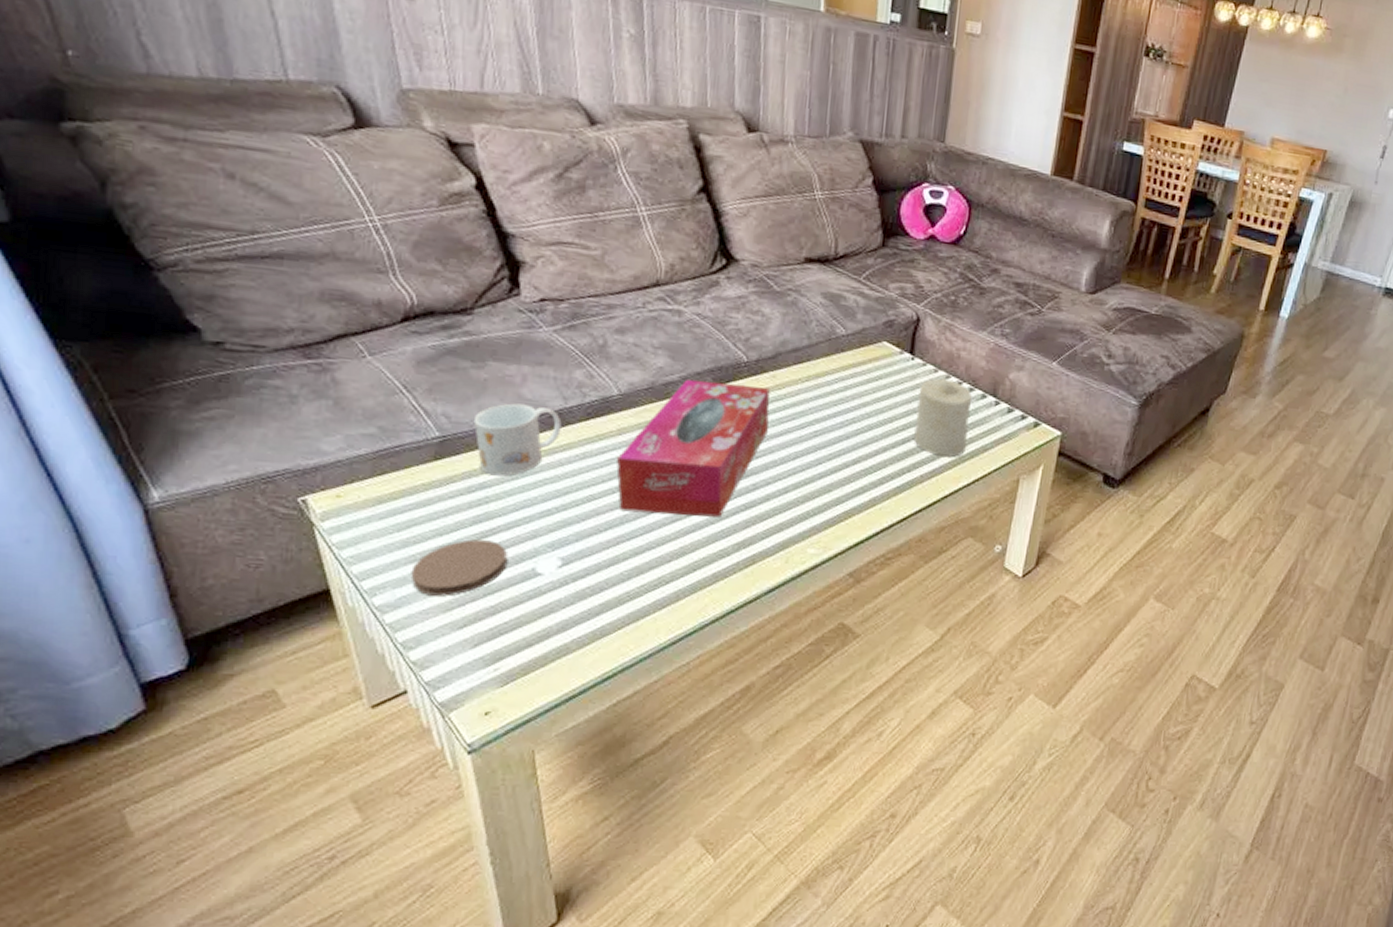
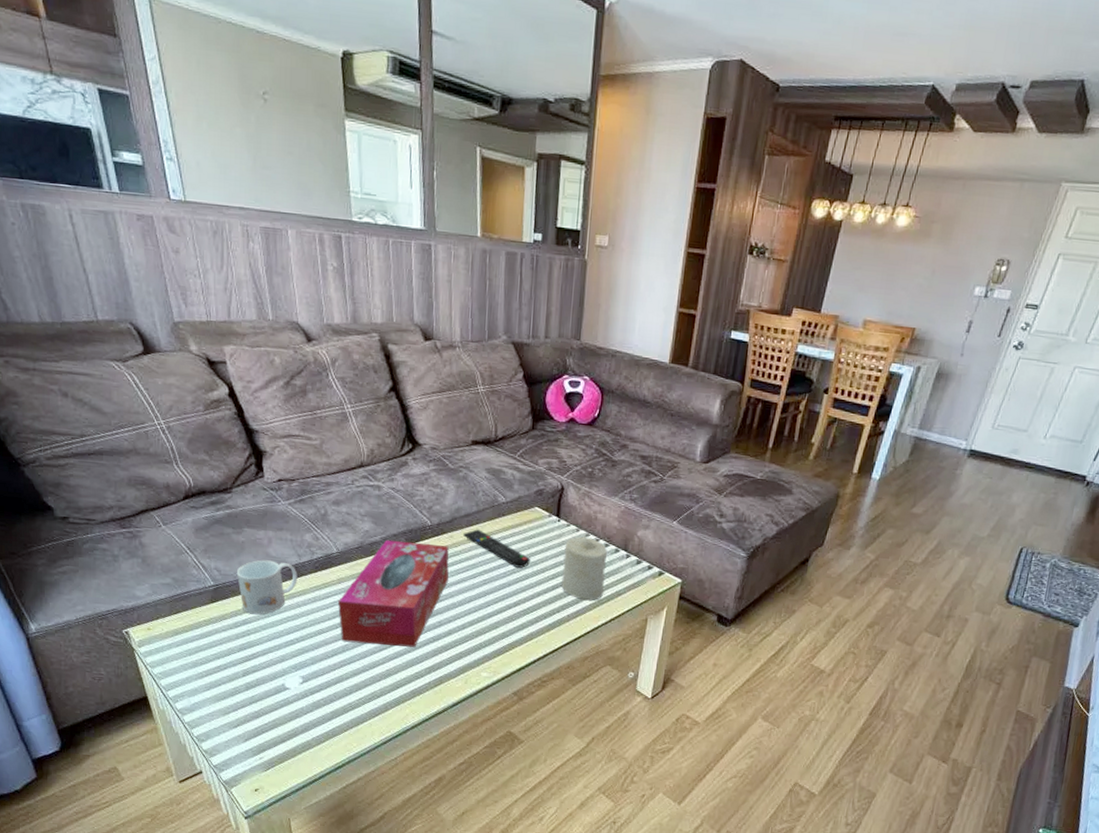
coaster: present [411,539,508,597] -> none [200,662,265,704]
remote control: none [789,367,876,417] -> present [463,529,531,568]

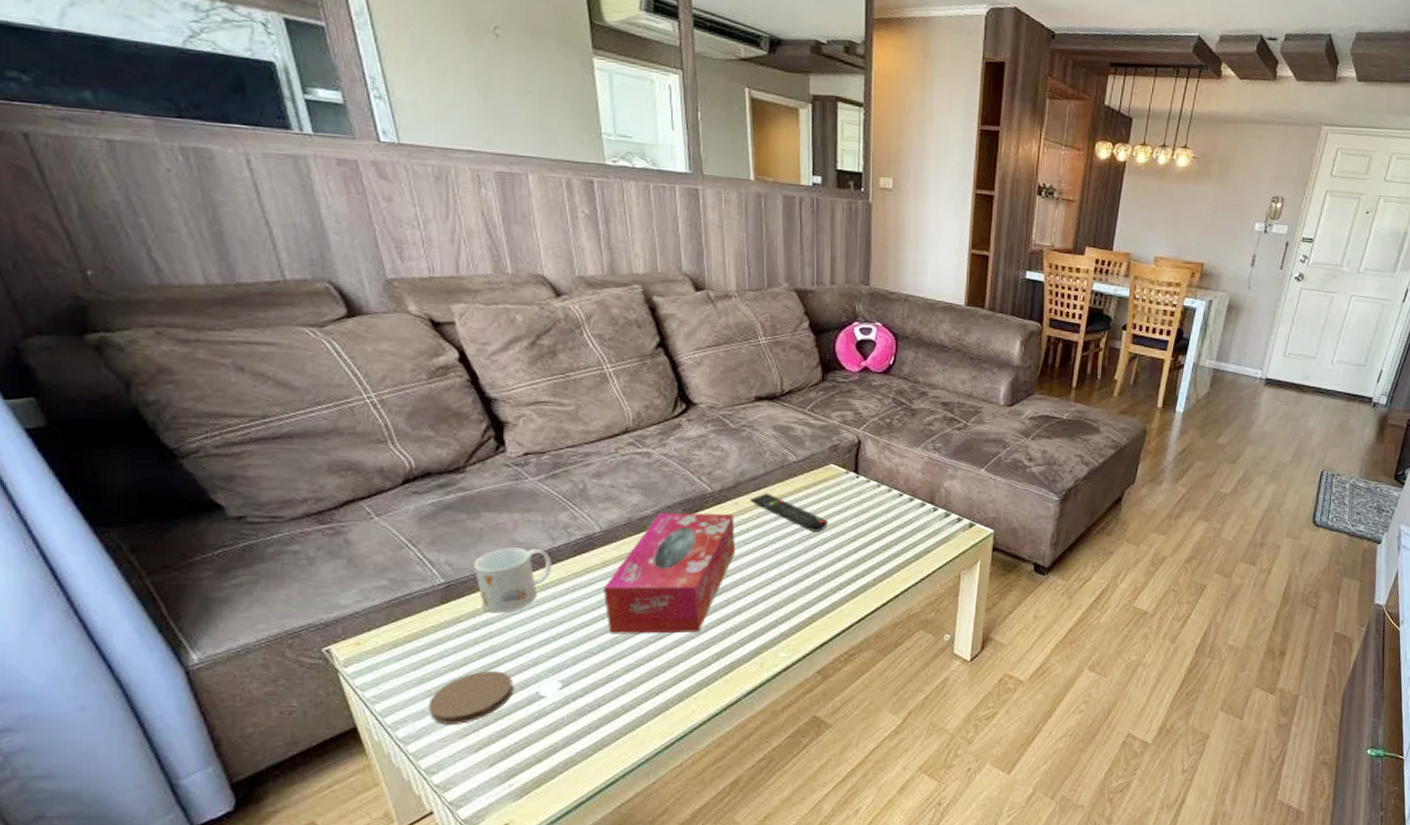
coaster: none [200,662,265,704] -> present [428,671,514,725]
candle: present [561,535,607,600] -> none [864,491,912,560]

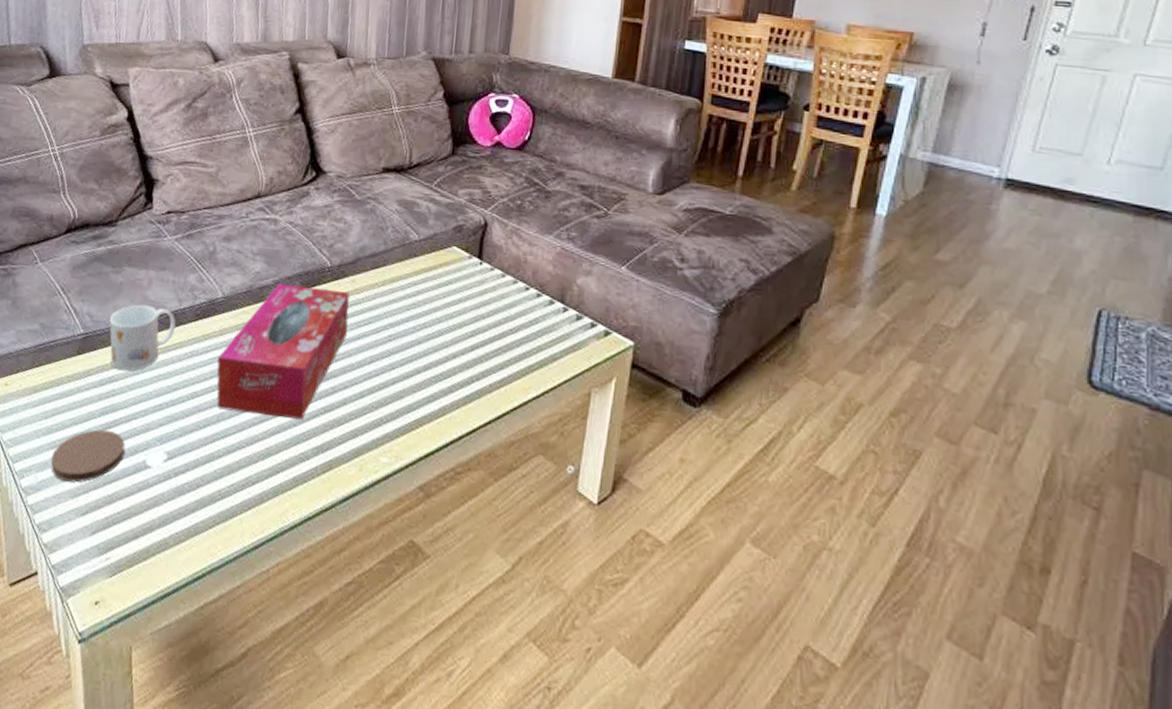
remote control: present [750,493,829,532] -> none [367,272,446,322]

